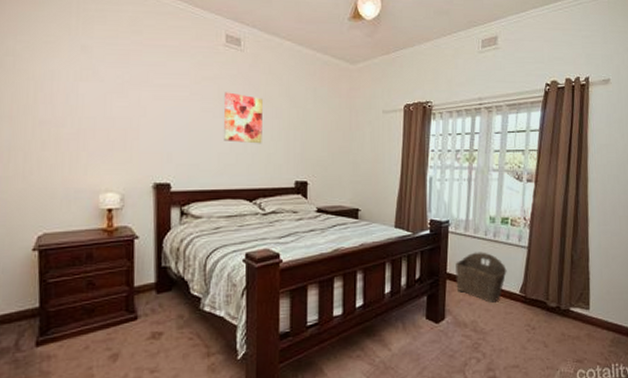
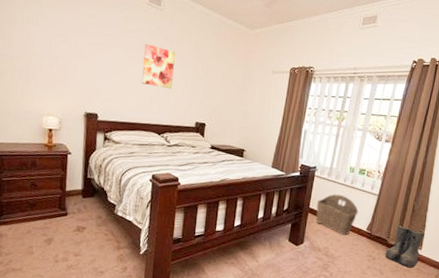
boots: none [546,279,590,335] -> present [385,223,425,268]

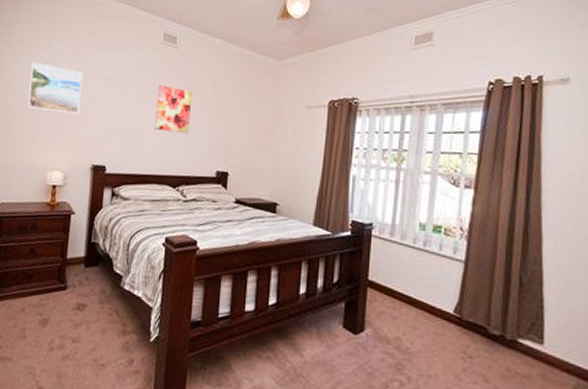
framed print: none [18,11,72,66] -> present [27,62,83,114]
wicker basket: present [315,194,359,235] -> none [378,260,439,320]
boots: present [385,223,425,268] -> none [486,303,544,374]

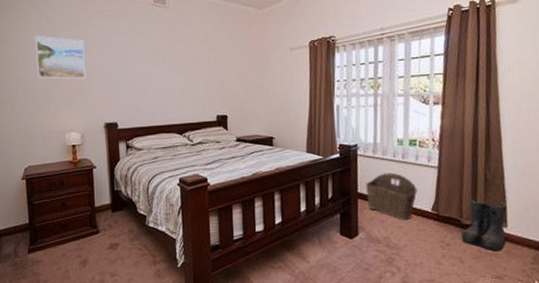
wall art: present [155,85,192,134] -> none [155,43,187,86]
wicker basket: none [378,260,439,320] -> present [366,172,418,220]
boots: none [486,303,544,374] -> present [461,198,507,252]

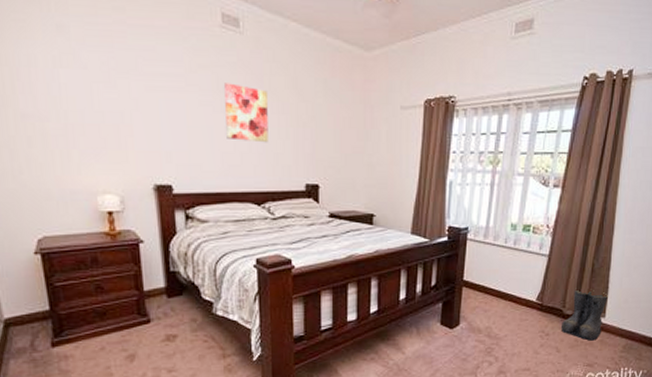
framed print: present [35,35,86,80] -> none [40,51,124,122]
wall art: none [155,43,187,86] -> present [225,83,268,143]
wicker basket: present [366,172,418,220] -> none [472,259,525,310]

